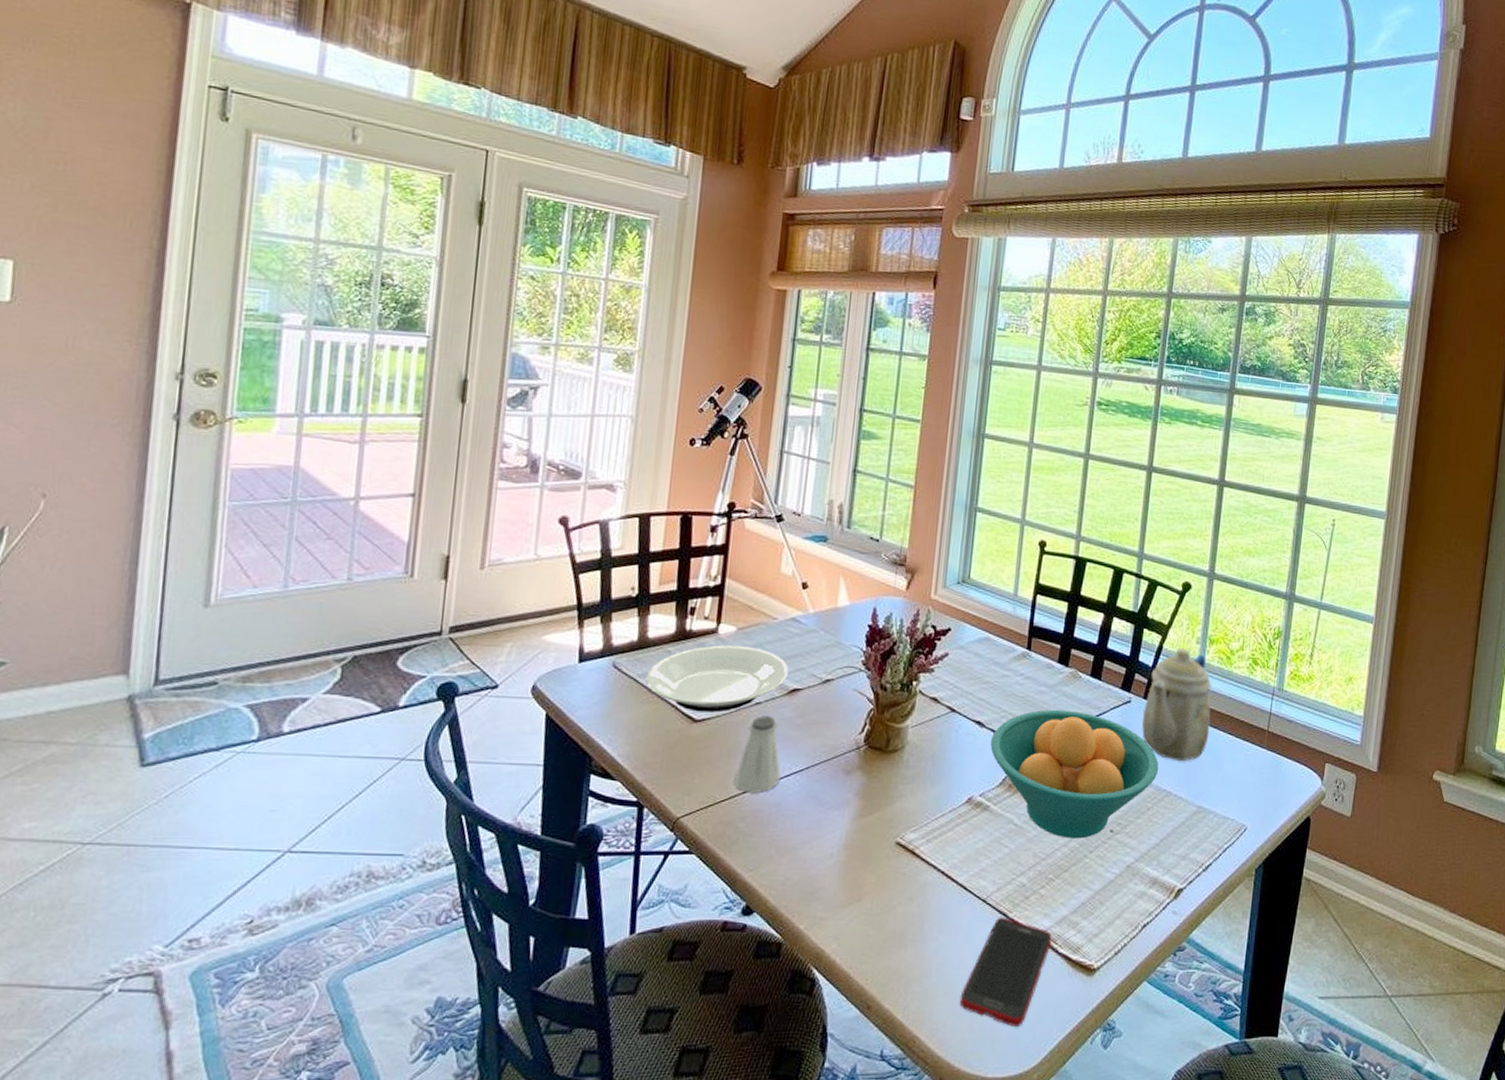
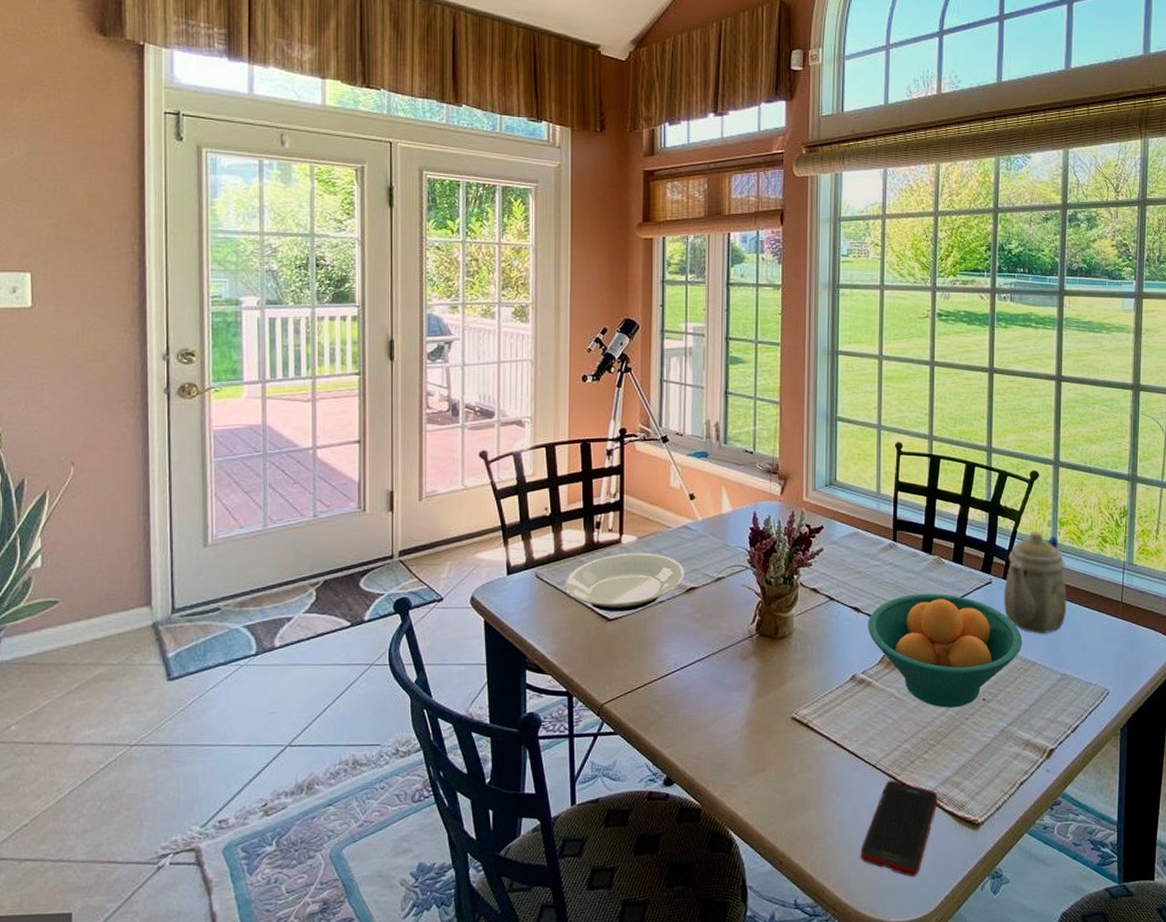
saltshaker: present [734,715,781,794] -> none [647,612,686,681]

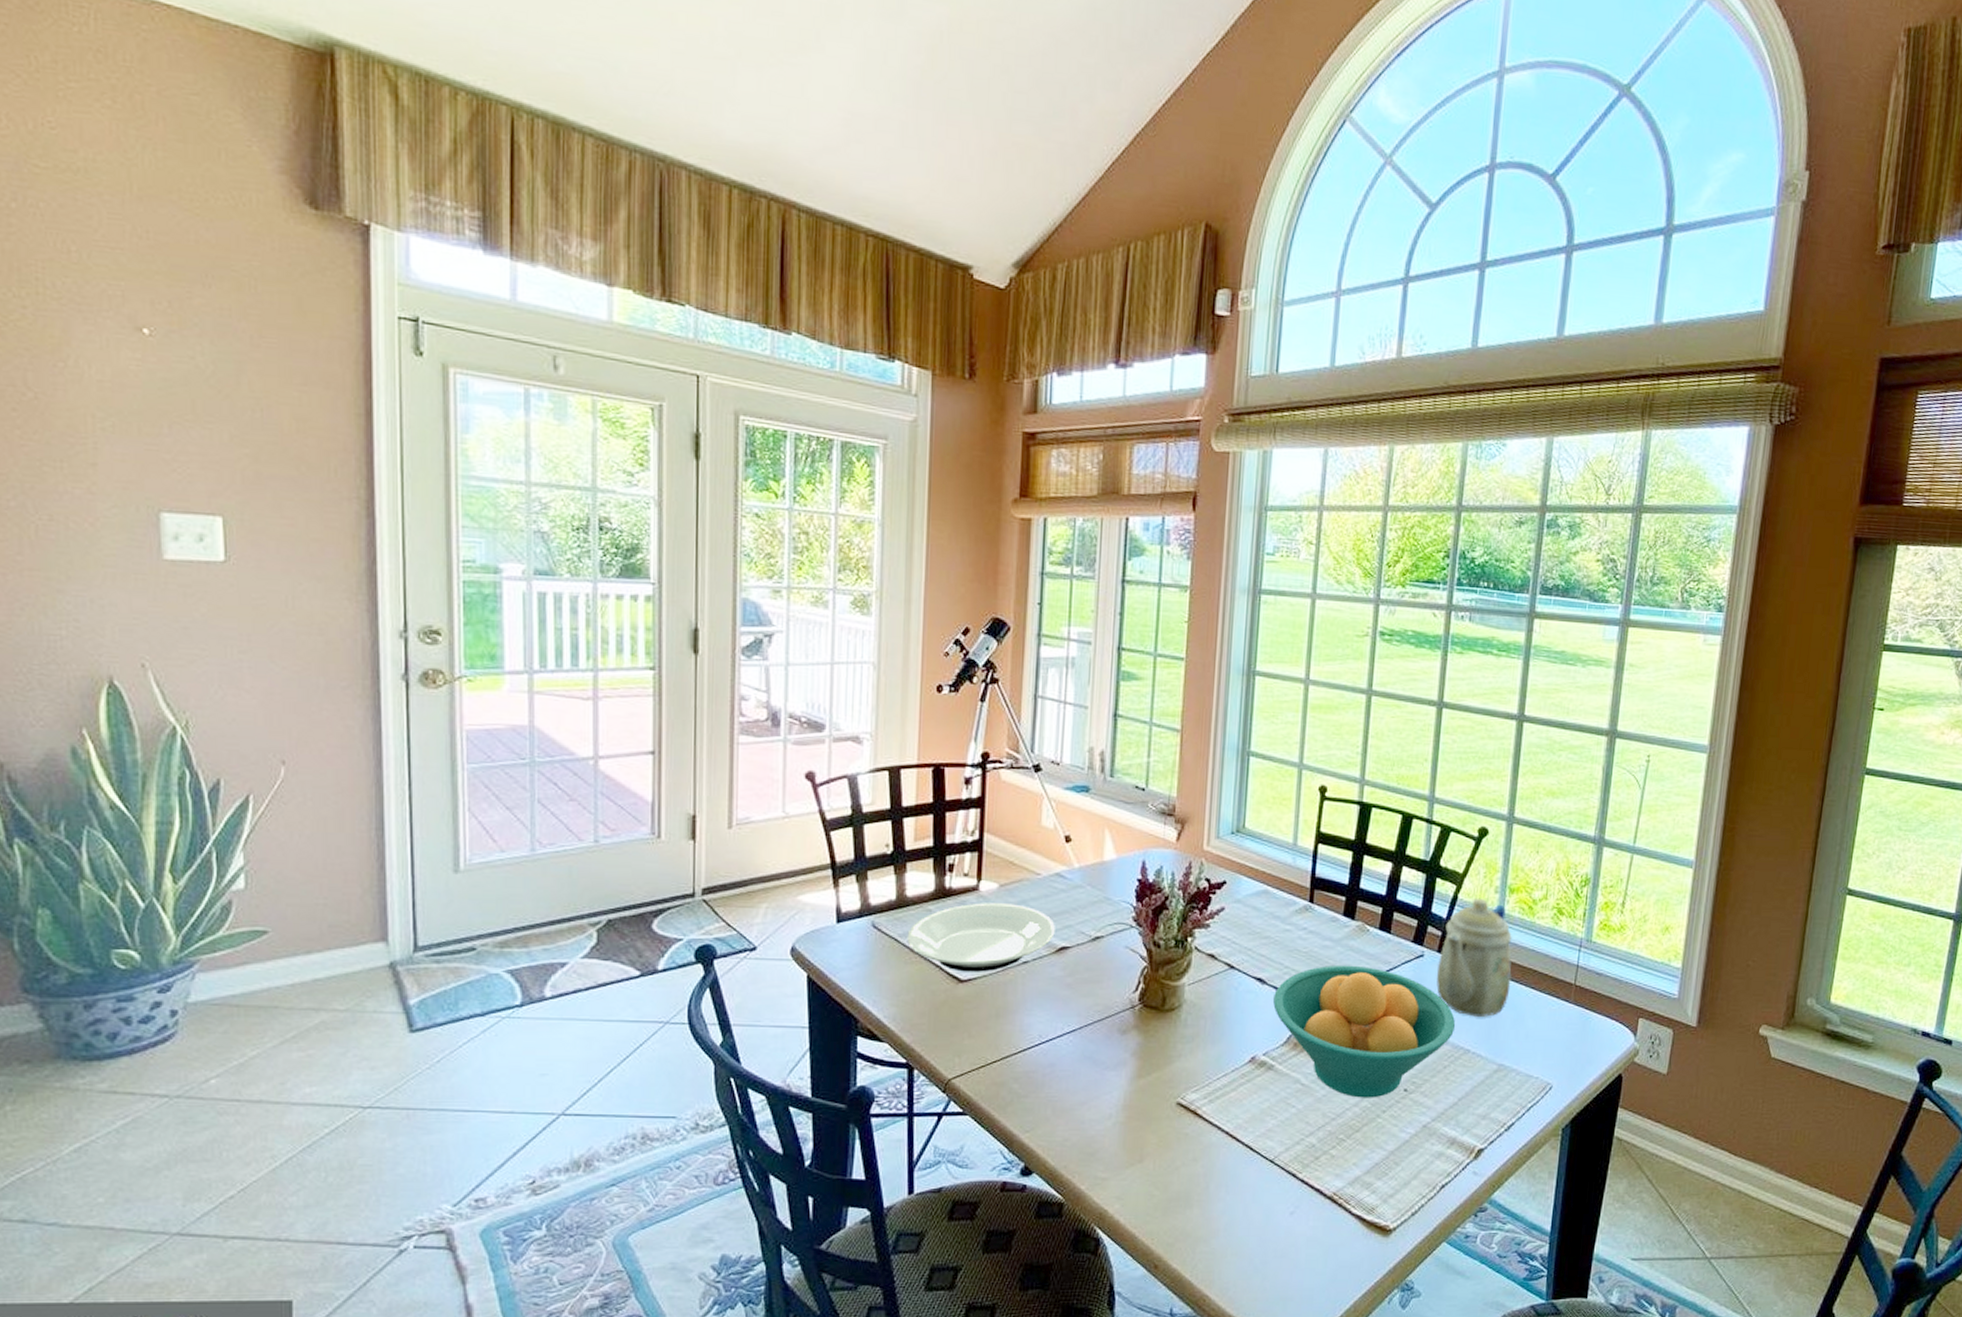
cell phone: present [860,780,938,877] -> none [1249,1178,1345,1286]

